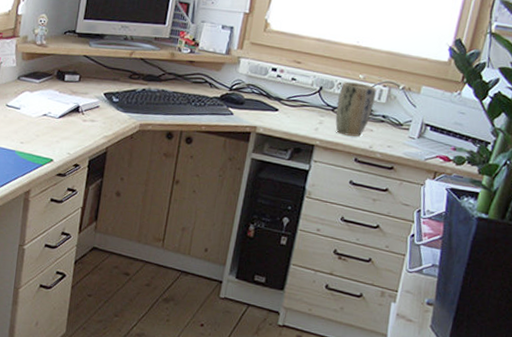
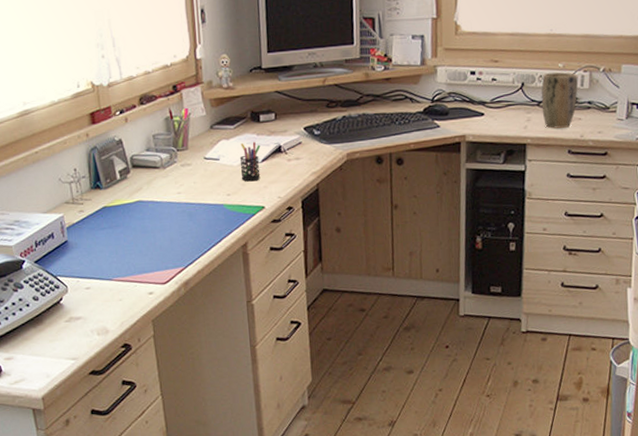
pen holder: none [36,98,61,135] -> present [239,141,261,182]

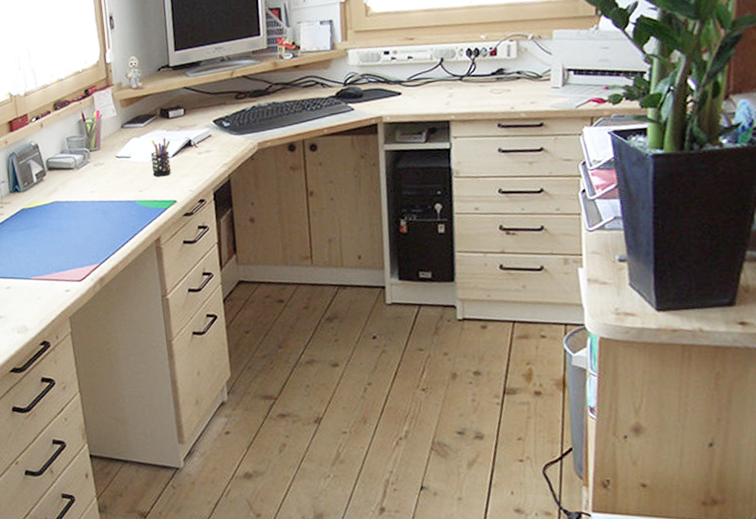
plant pot: present [541,72,579,129] -> none [462,43,505,103]

